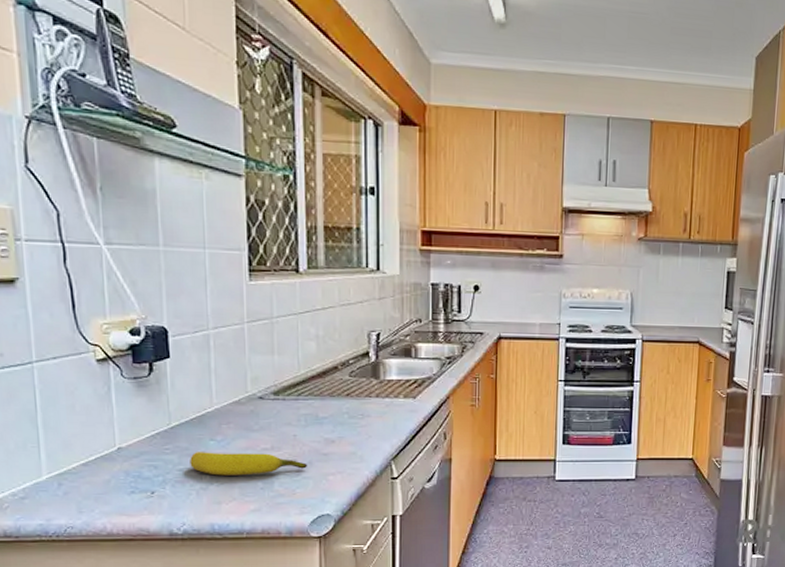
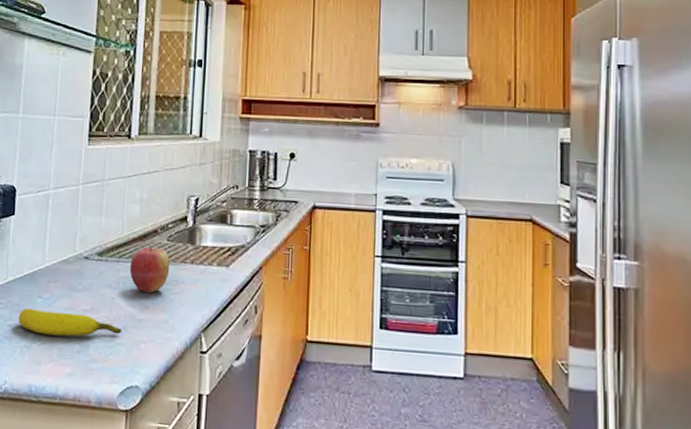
apple: none [310,384,354,427] -> present [129,247,170,293]

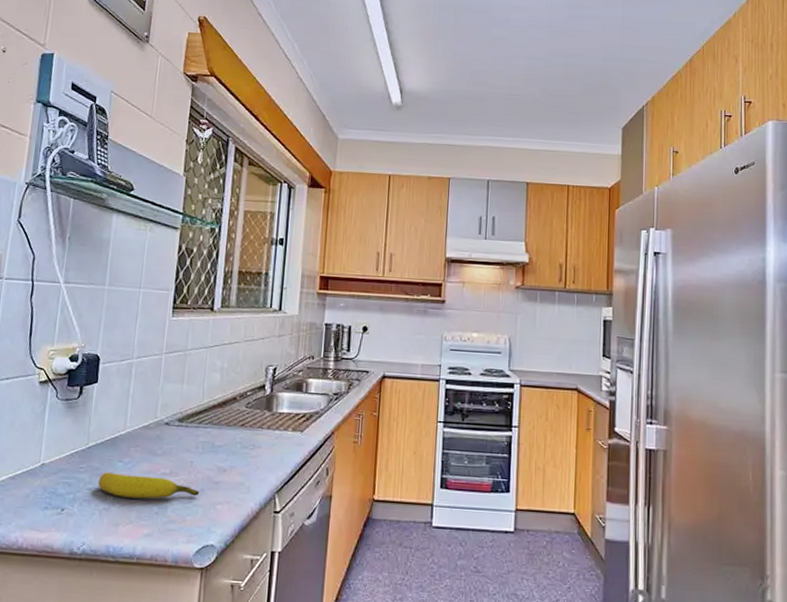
apple: present [129,247,170,293] -> none [208,414,248,457]

